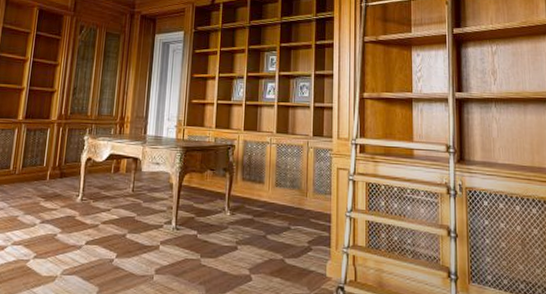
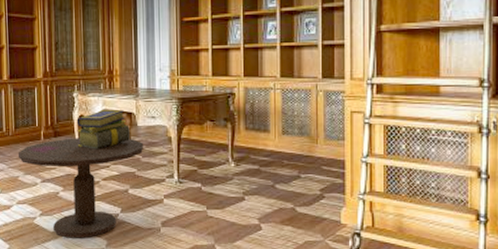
side table: none [20,179,145,284] -> present [17,138,143,238]
stack of books: none [83,154,135,192] -> present [77,110,131,149]

